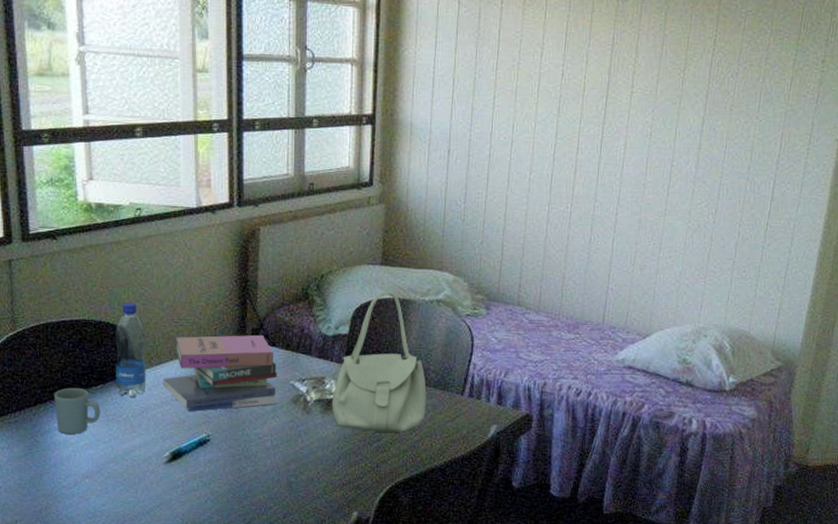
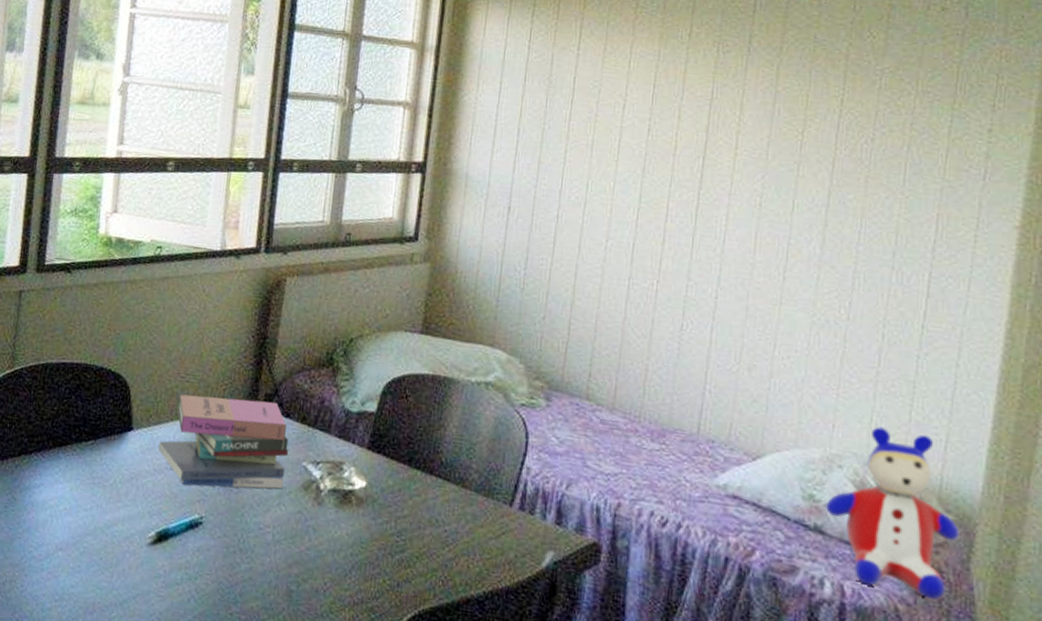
mug: present [54,387,101,434] -> none [38,439,88,496]
bottle: present [115,302,146,398] -> none [107,348,148,461]
handbag: present [331,290,427,433] -> none [348,364,466,545]
stuffed animal: none [694,303,785,423] -> present [826,426,960,601]

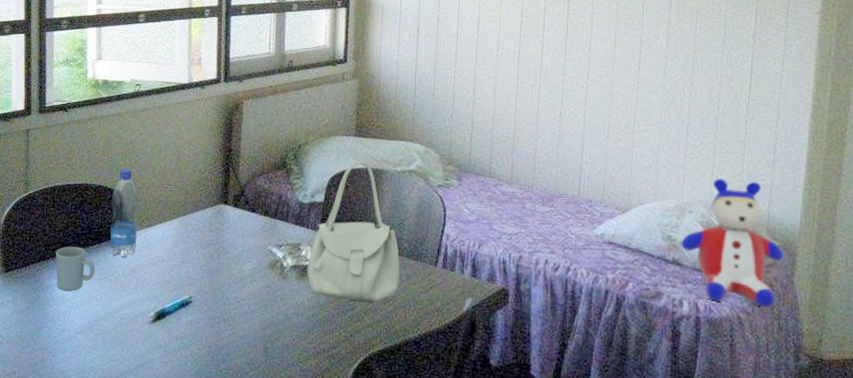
mug: none [38,439,88,496] -> present [55,246,95,291]
bottle: none [107,348,148,461] -> present [110,168,138,258]
books: present [158,394,289,490] -> none [151,200,257,274]
handbag: none [348,364,466,545] -> present [306,160,400,302]

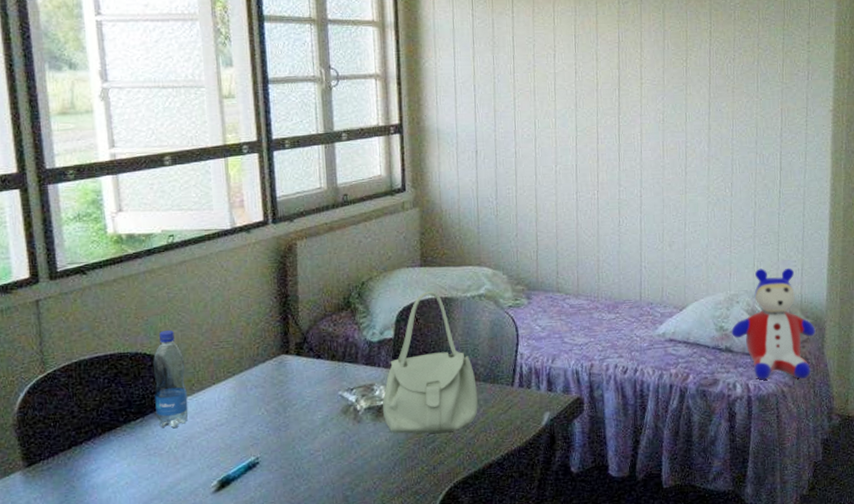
mug: present [55,246,95,291] -> none [90,424,142,475]

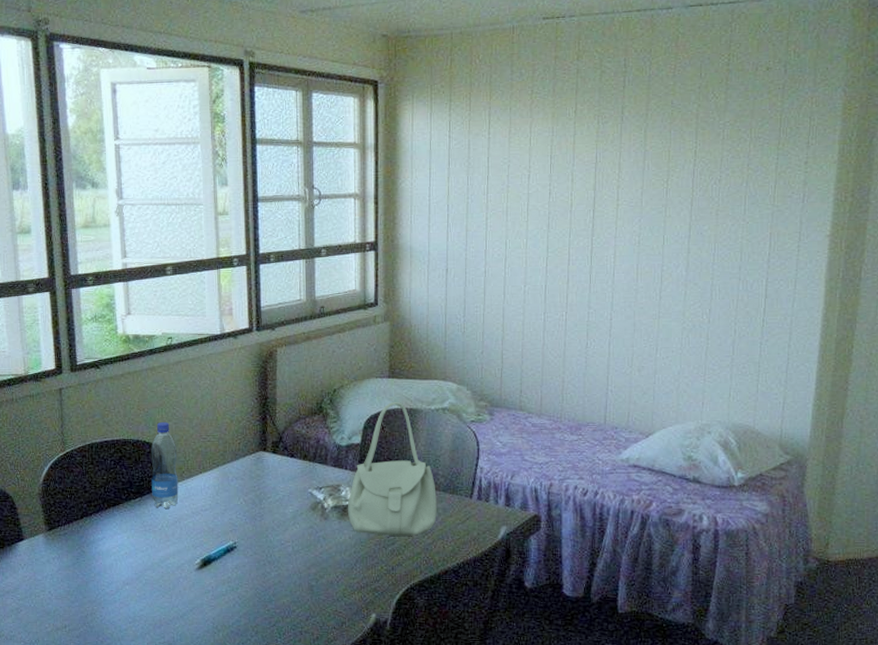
stuffed animal: present [731,267,816,380] -> none [701,399,796,518]

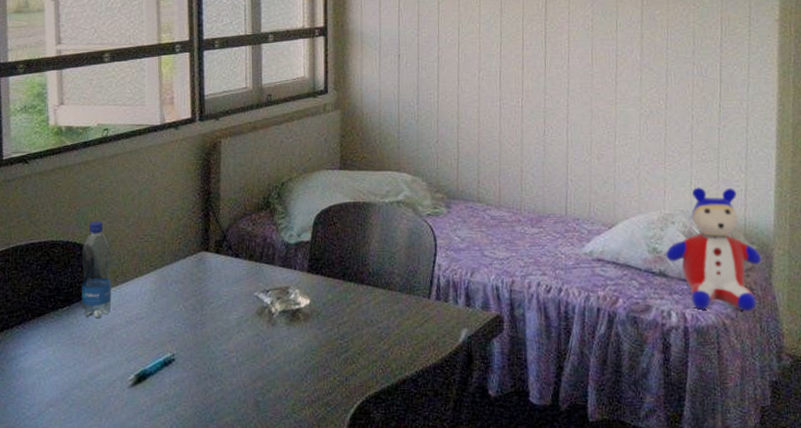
handbag: present [347,401,437,536] -> none [296,194,393,342]
stuffed animal: none [701,399,796,518] -> present [666,187,762,312]

